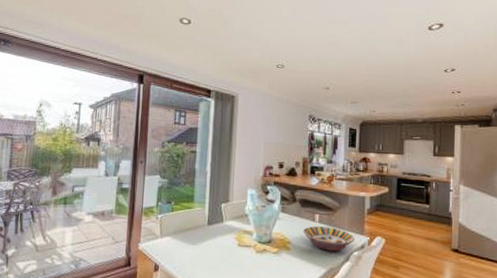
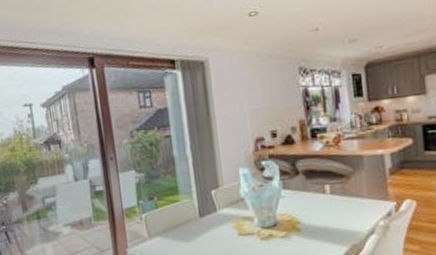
serving bowl: present [303,226,355,251] -> none [313,197,378,226]

